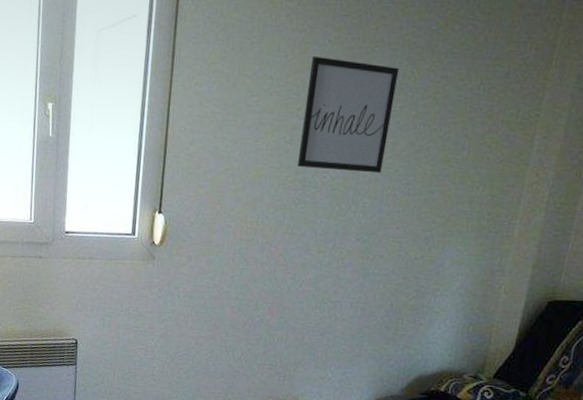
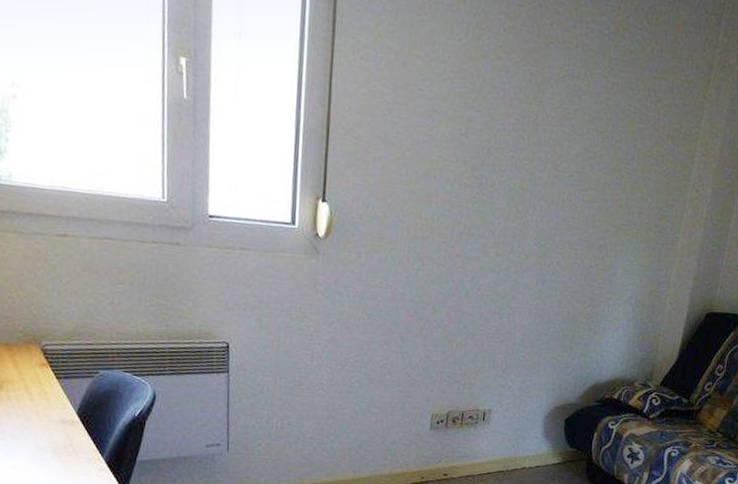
wall art: present [297,55,400,173] -> none [473,44,574,176]

